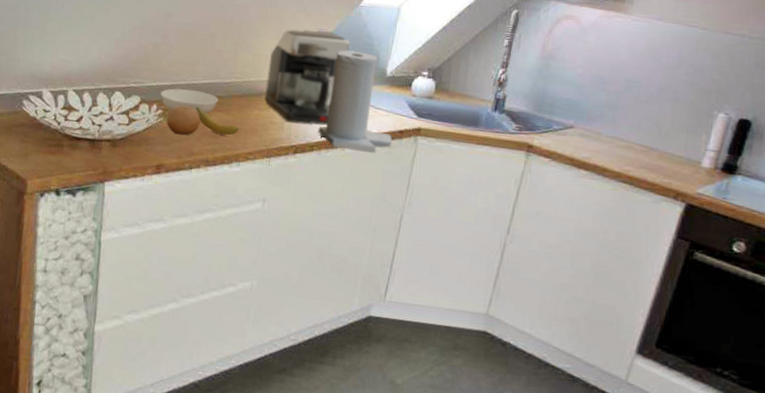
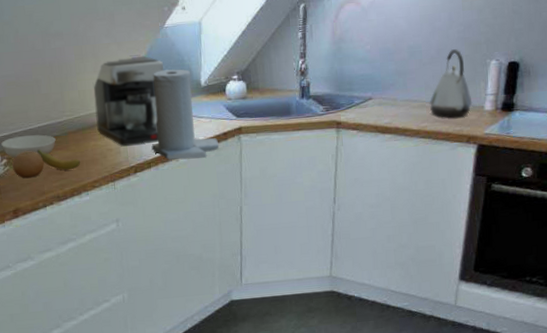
kettle: none [638,92,689,169] -> present [429,49,473,118]

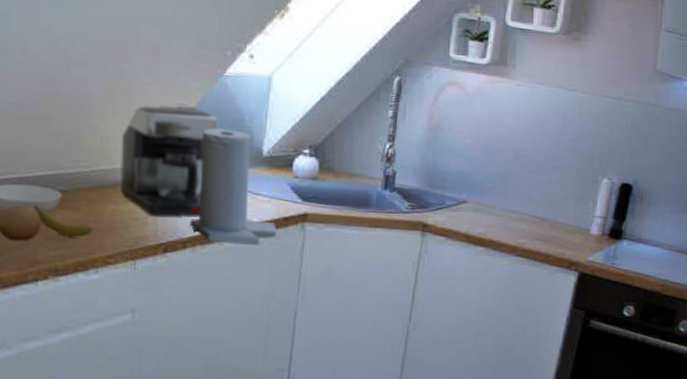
kettle: present [429,49,473,118] -> none [530,159,578,239]

